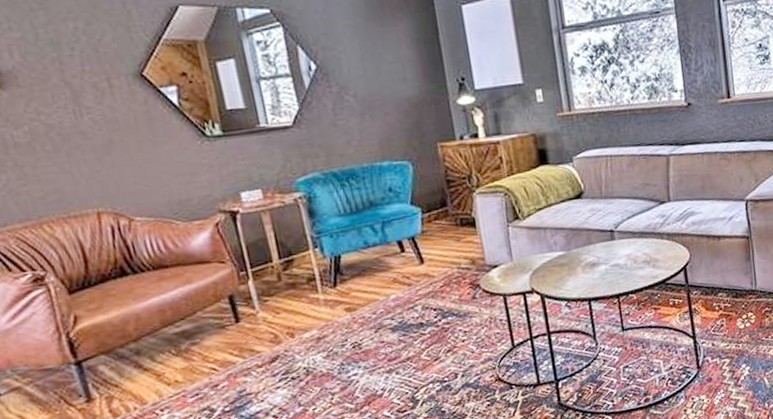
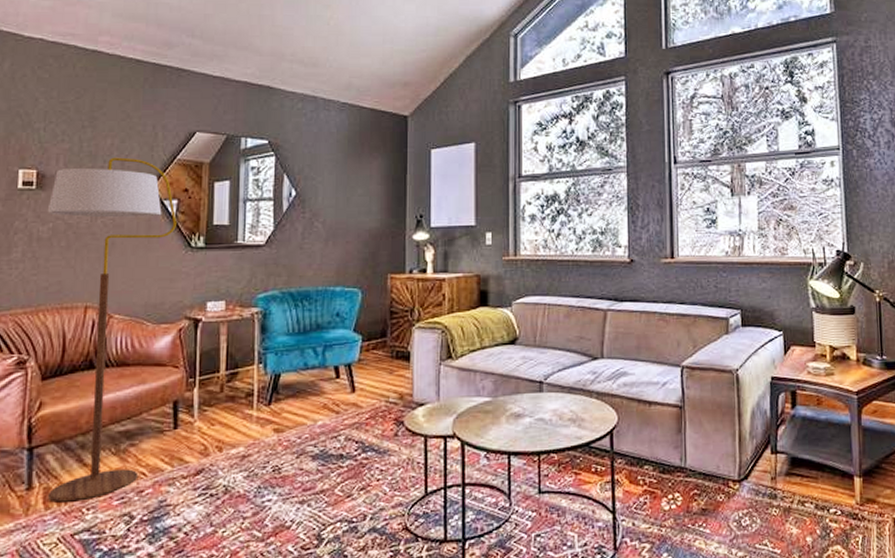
floor lamp: none [13,42,209,409] -> present [47,157,177,502]

